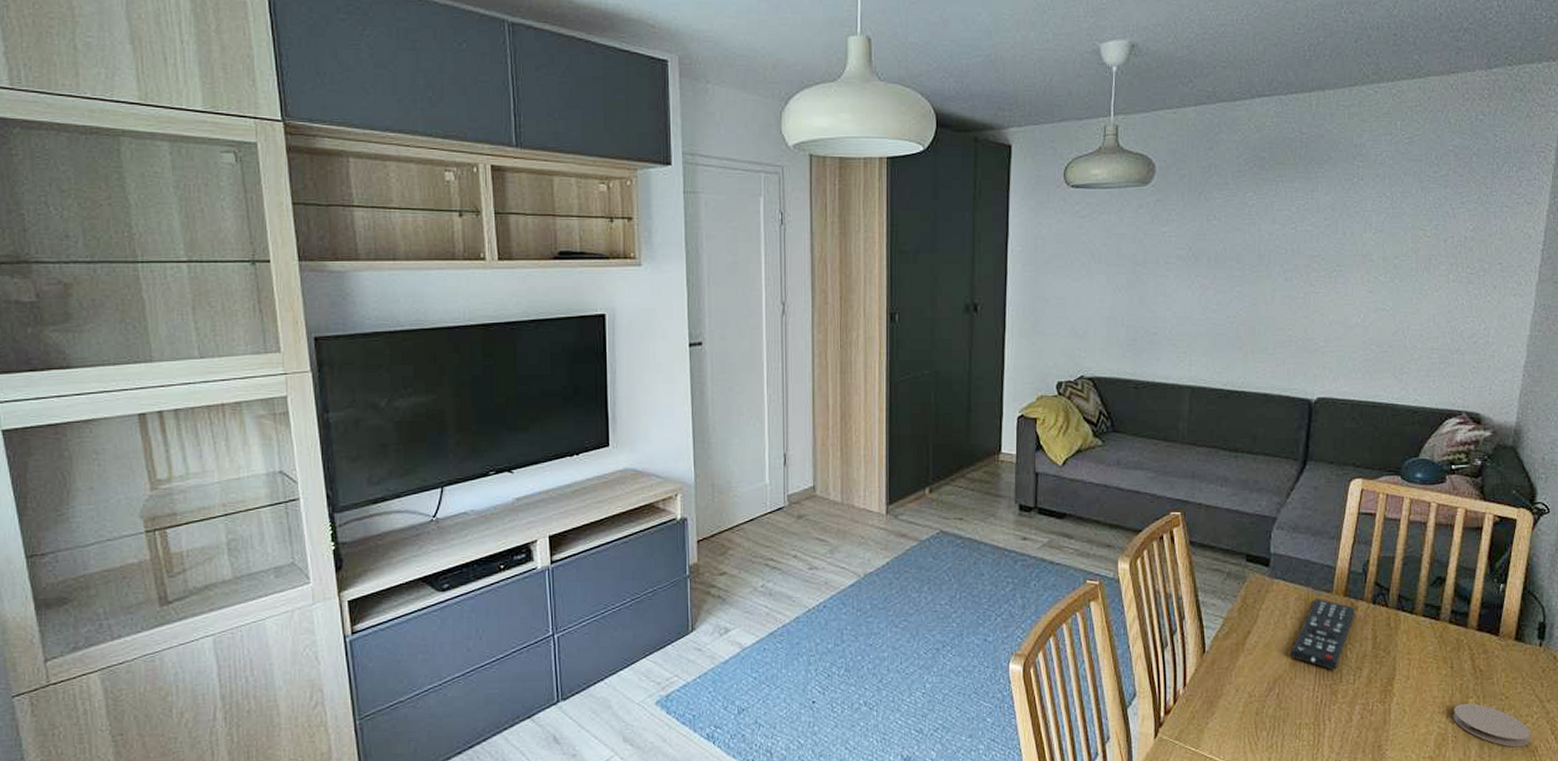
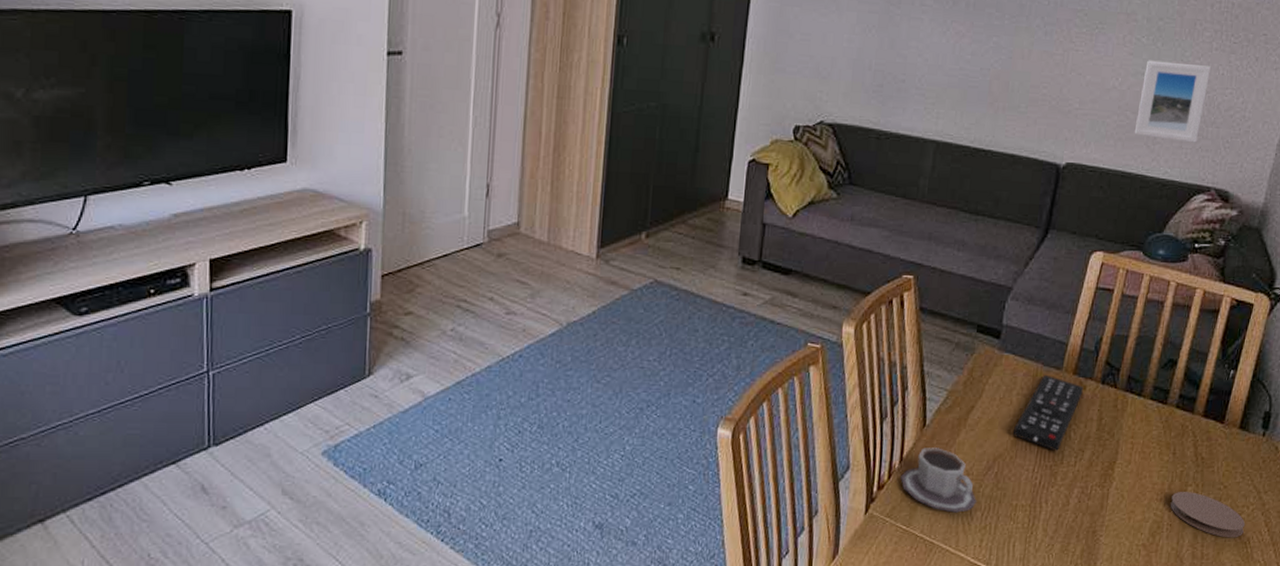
cup: none [1185,672,1262,734] -> present [900,448,977,513]
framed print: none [1381,296,1450,370] -> present [1134,60,1211,143]

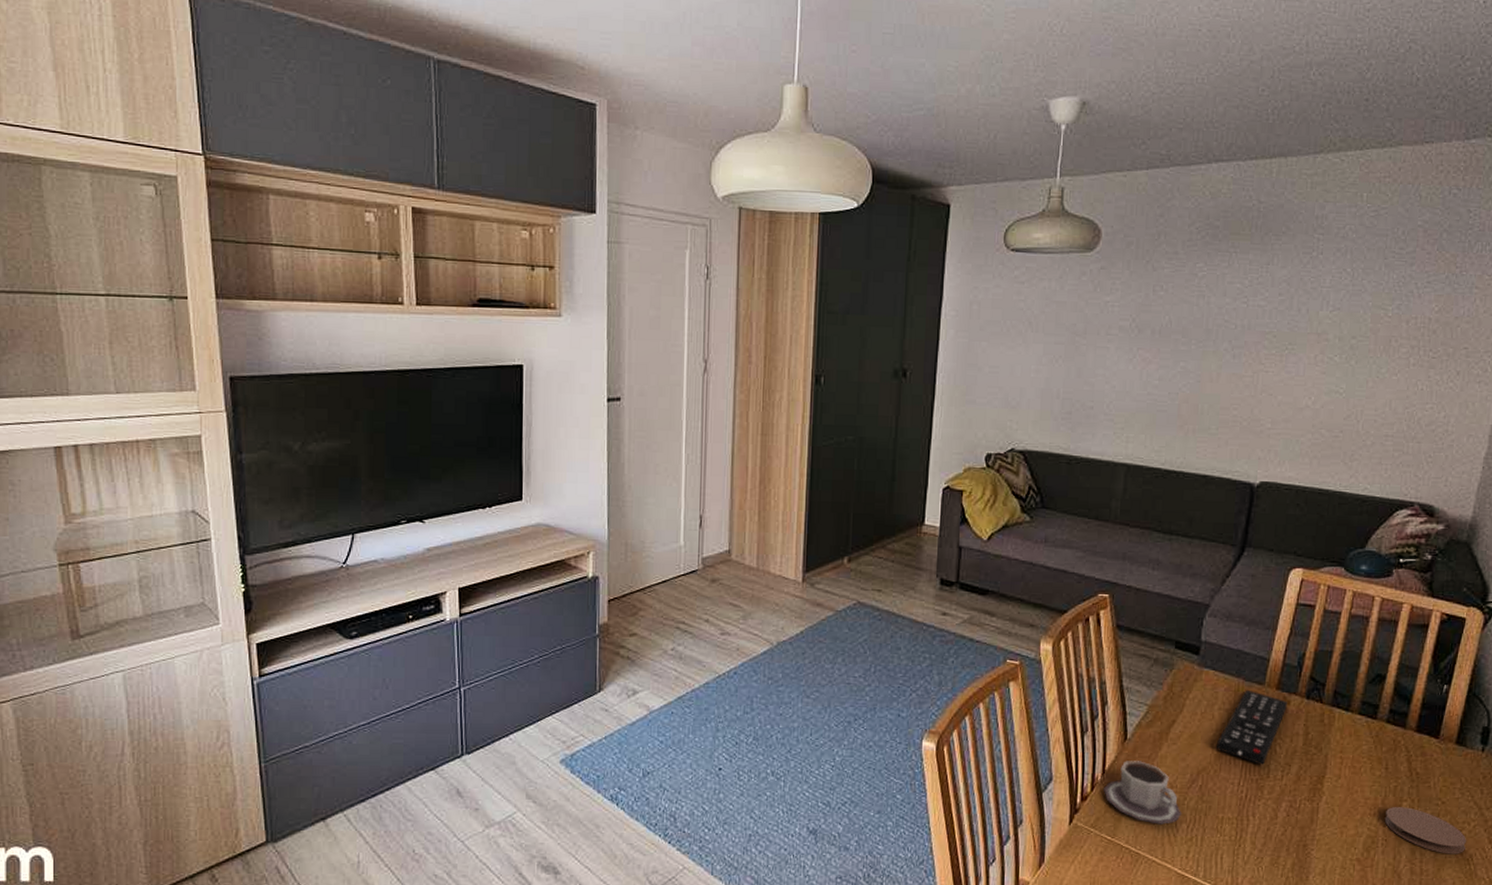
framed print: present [1134,60,1211,143] -> none [1330,378,1409,459]

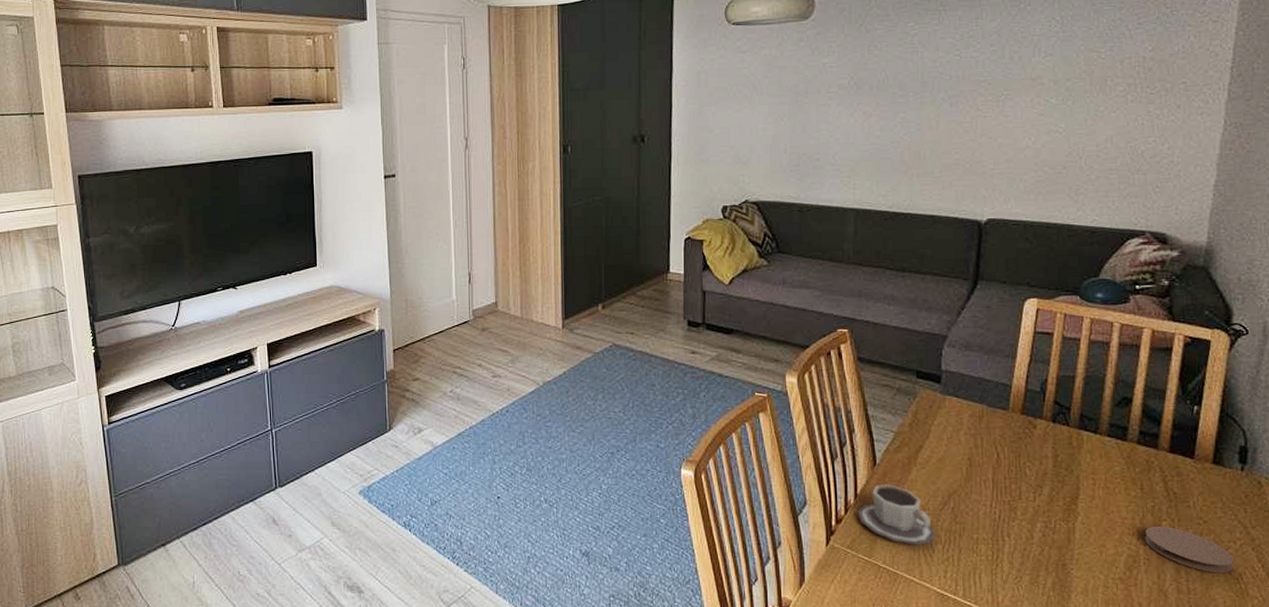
remote control: present [1217,689,1287,766] -> none [966,415,1033,488]

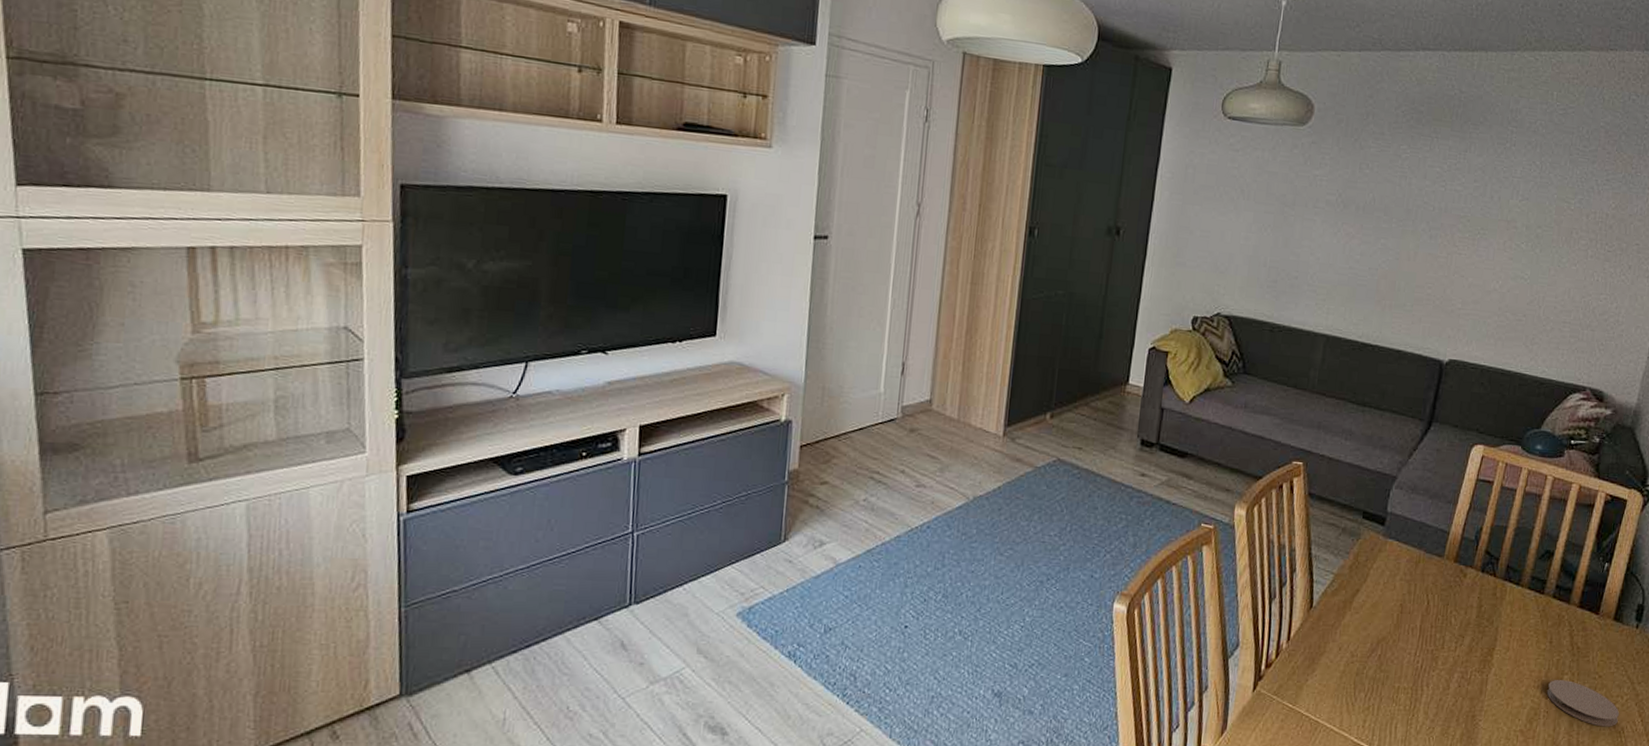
cup: present [856,485,937,545] -> none [1287,628,1361,693]

